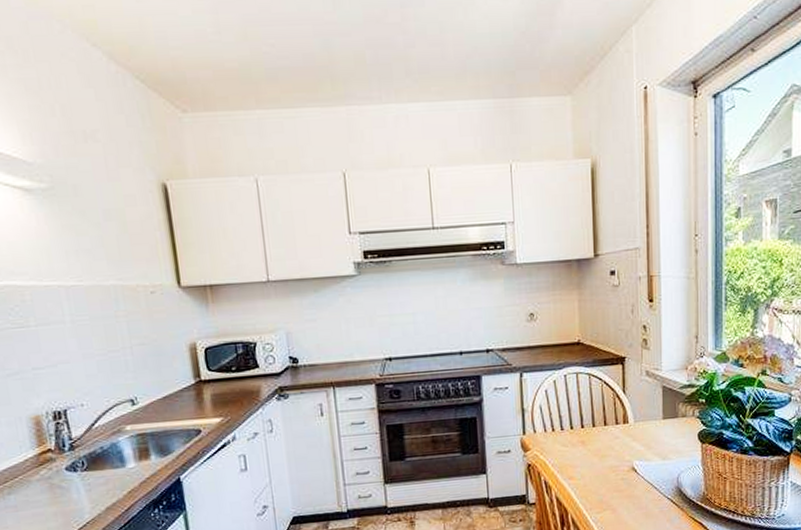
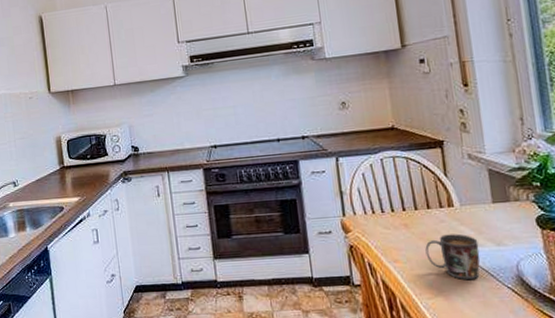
mug: none [599,449,647,493] -> present [425,234,480,279]

